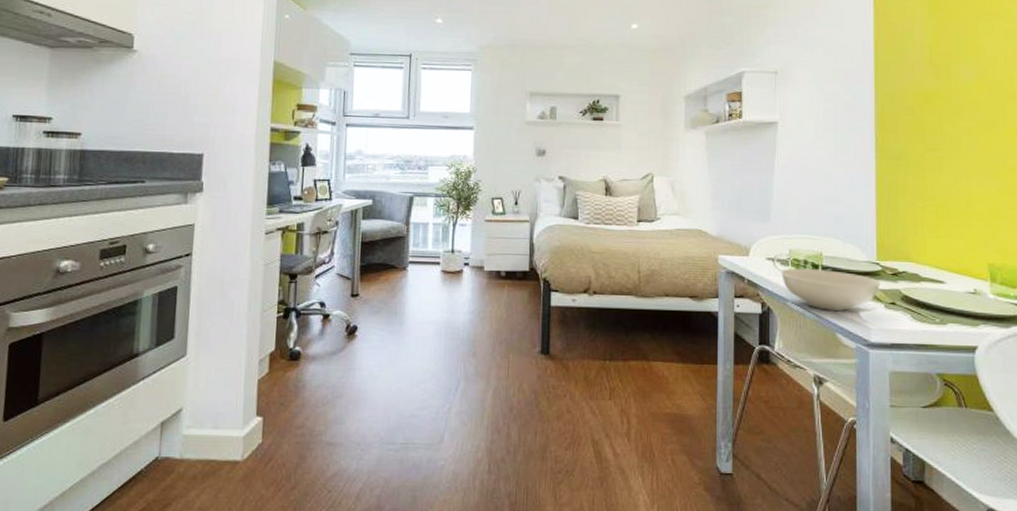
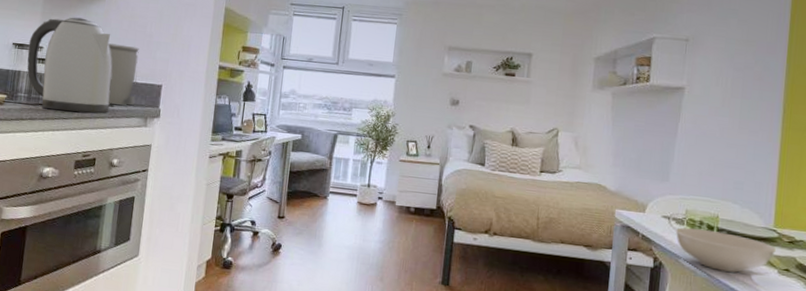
kettle: none [32,81,141,193] -> present [27,17,112,114]
canister: none [133,109,173,181] -> present [108,43,139,106]

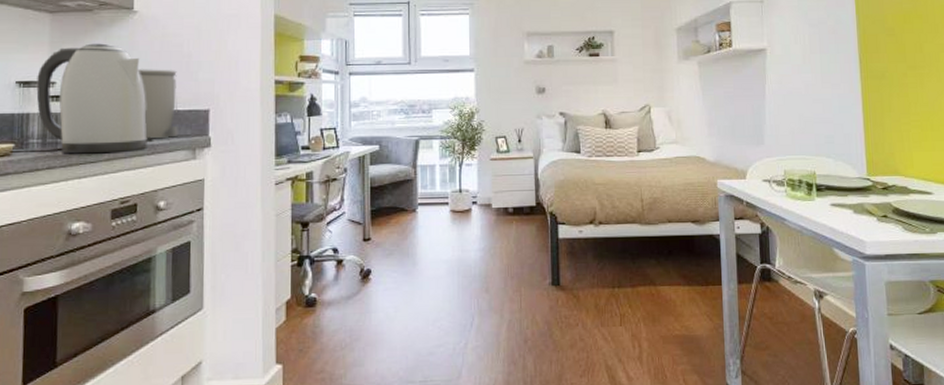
bowl: present [675,227,776,273] -> none [777,187,872,227]

